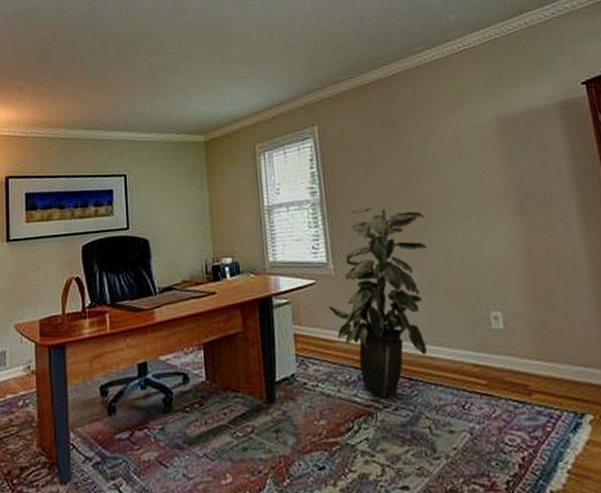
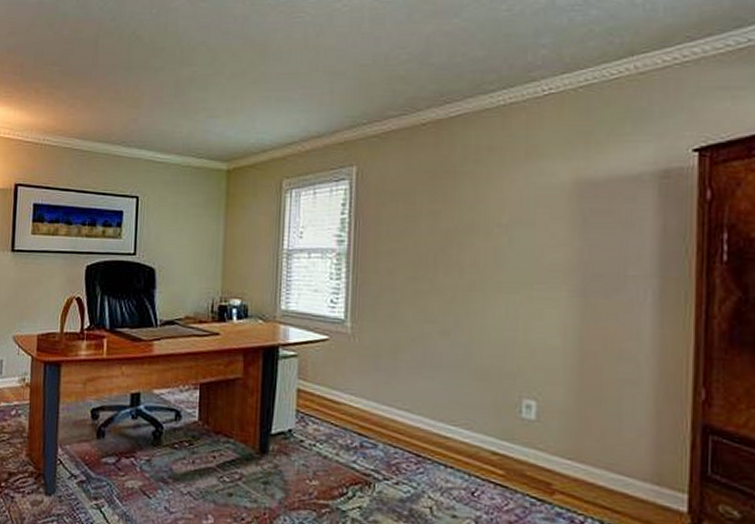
indoor plant: present [329,207,428,399] -> none [339,264,465,471]

